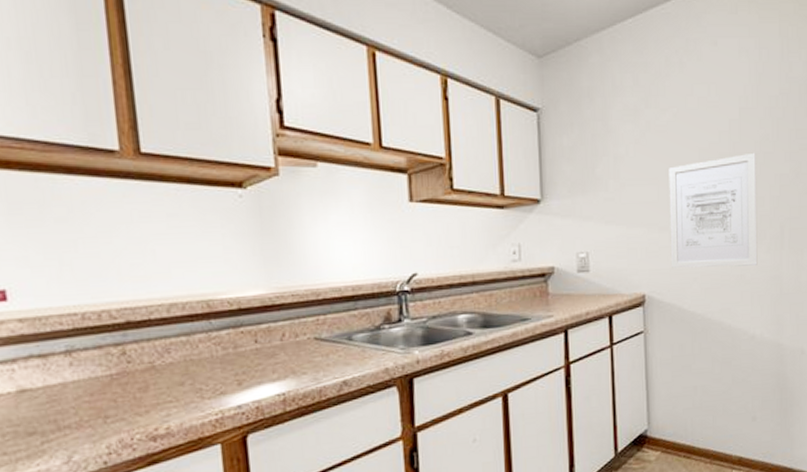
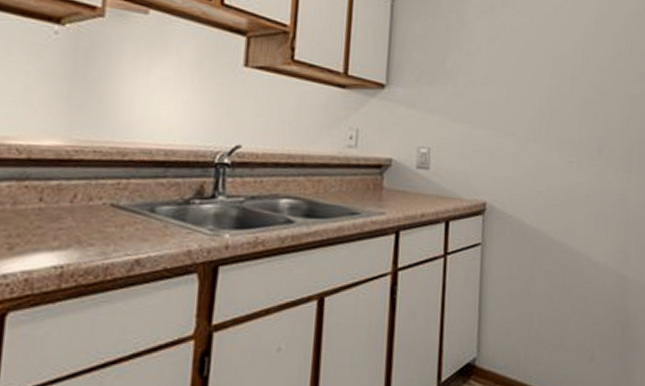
wall art: present [669,152,758,269] -> none [515,68,608,187]

